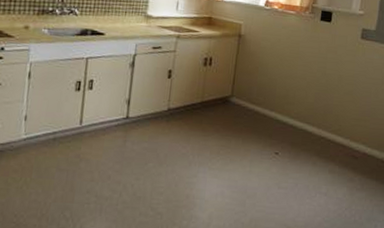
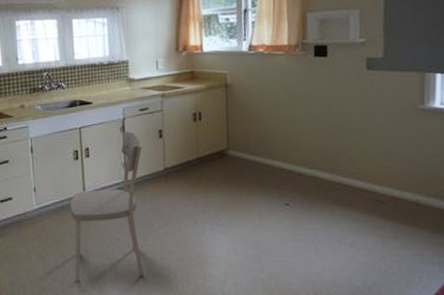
dining chair: none [55,68,149,219] -> present [70,131,145,281]

